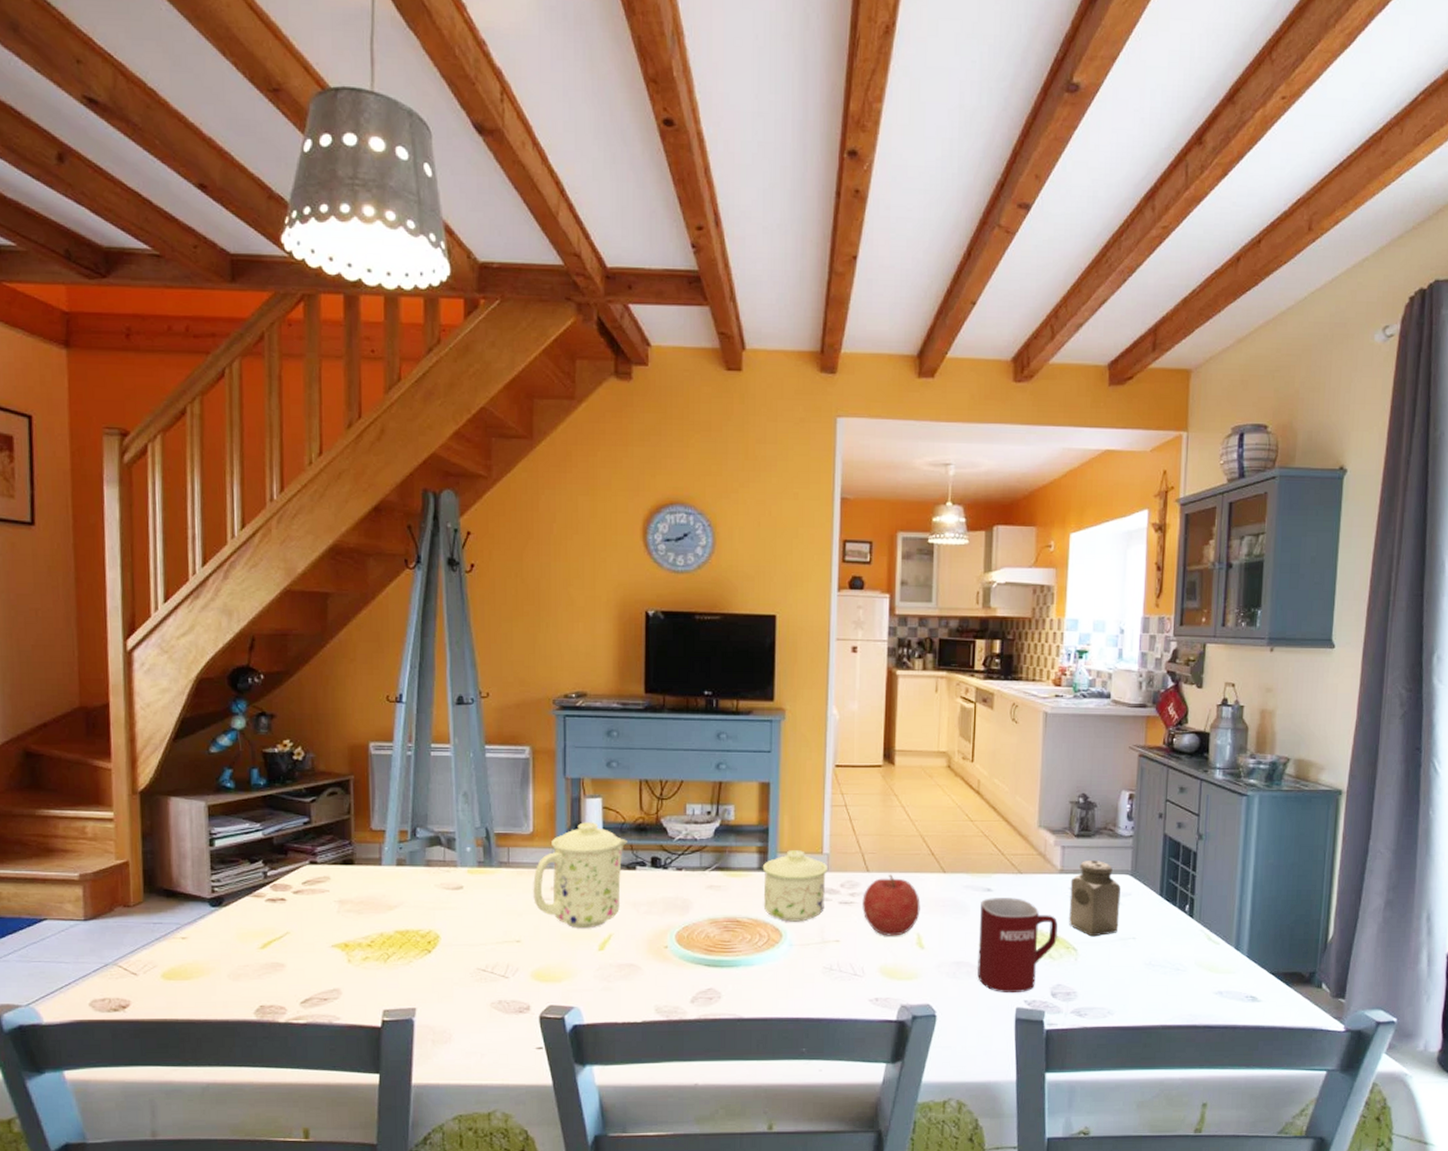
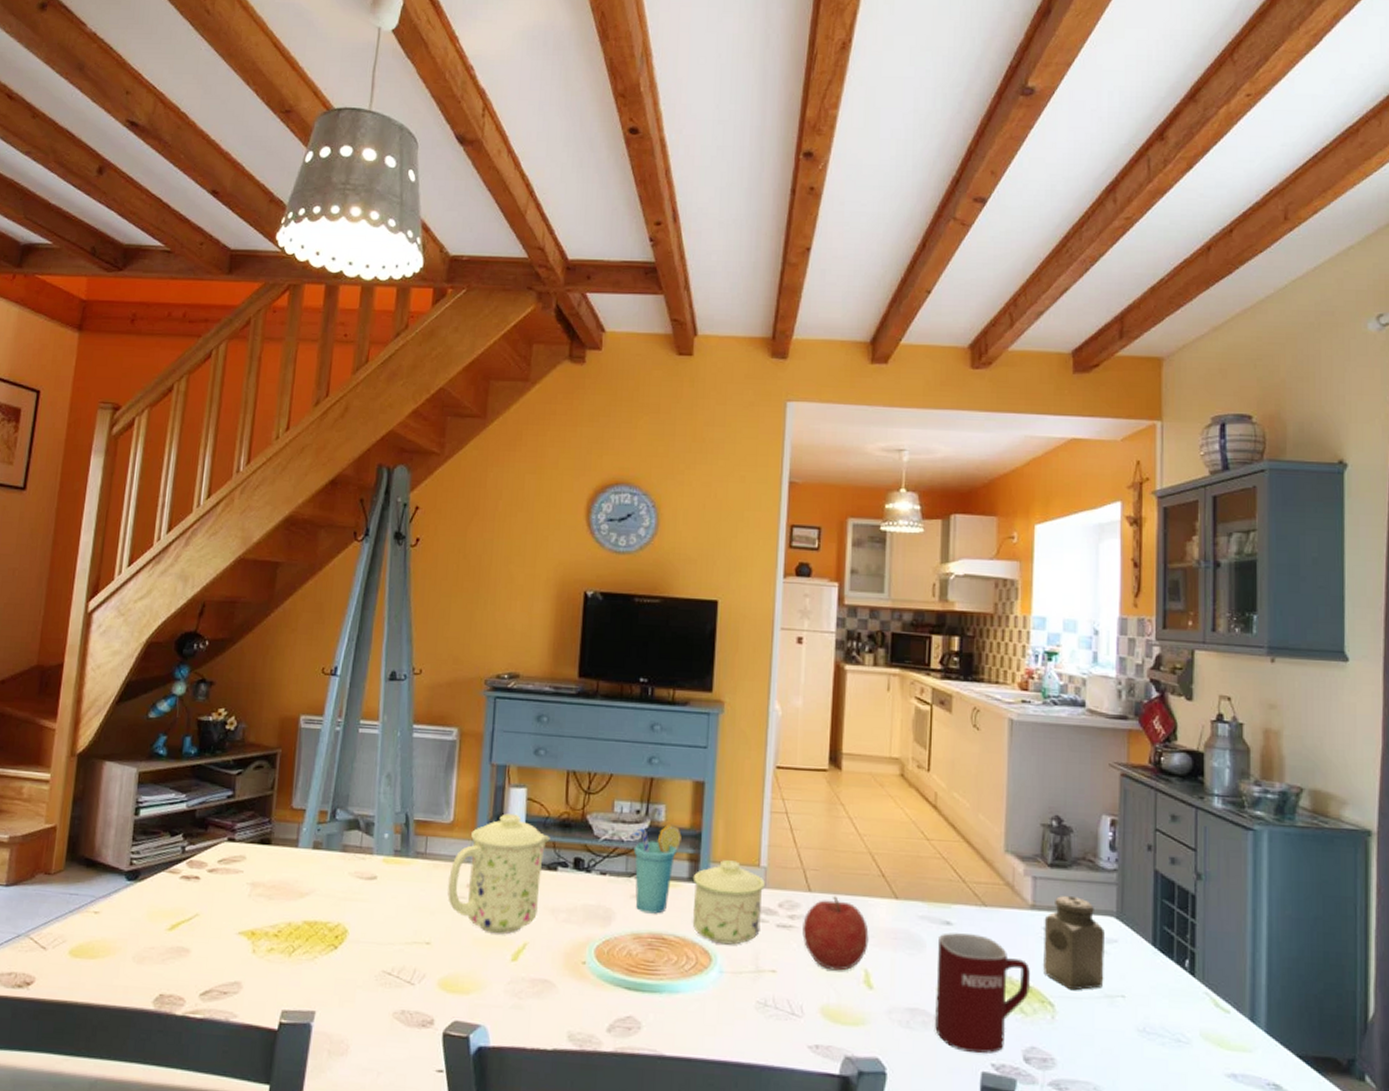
cup: none [702,822,750,901] -> present [630,824,682,914]

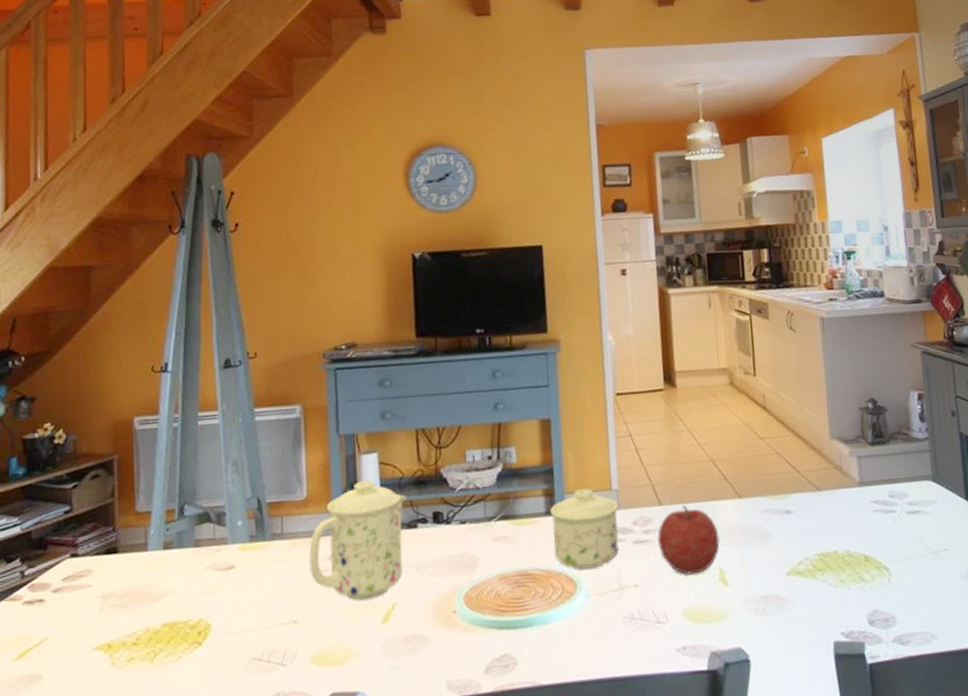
cup: present [630,824,682,914] -> none [485,464,535,554]
mug: present [935,933,1031,1053] -> none [782,517,867,626]
salt shaker: present [1043,896,1104,991] -> none [871,468,929,553]

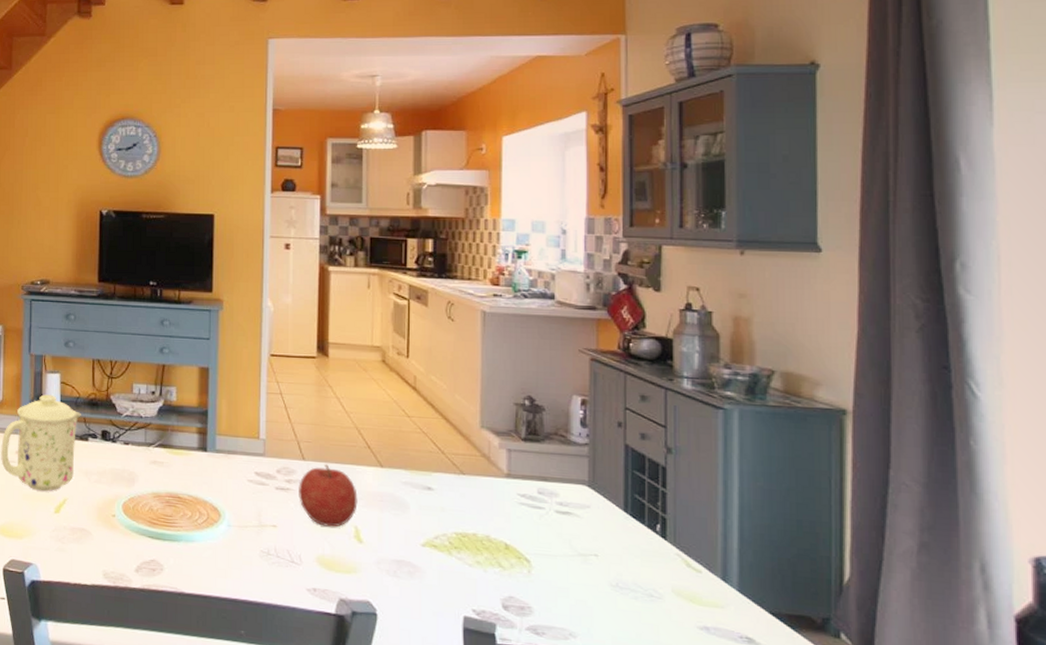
sugar bowl: present [549,488,619,570] -> none [202,433,264,504]

